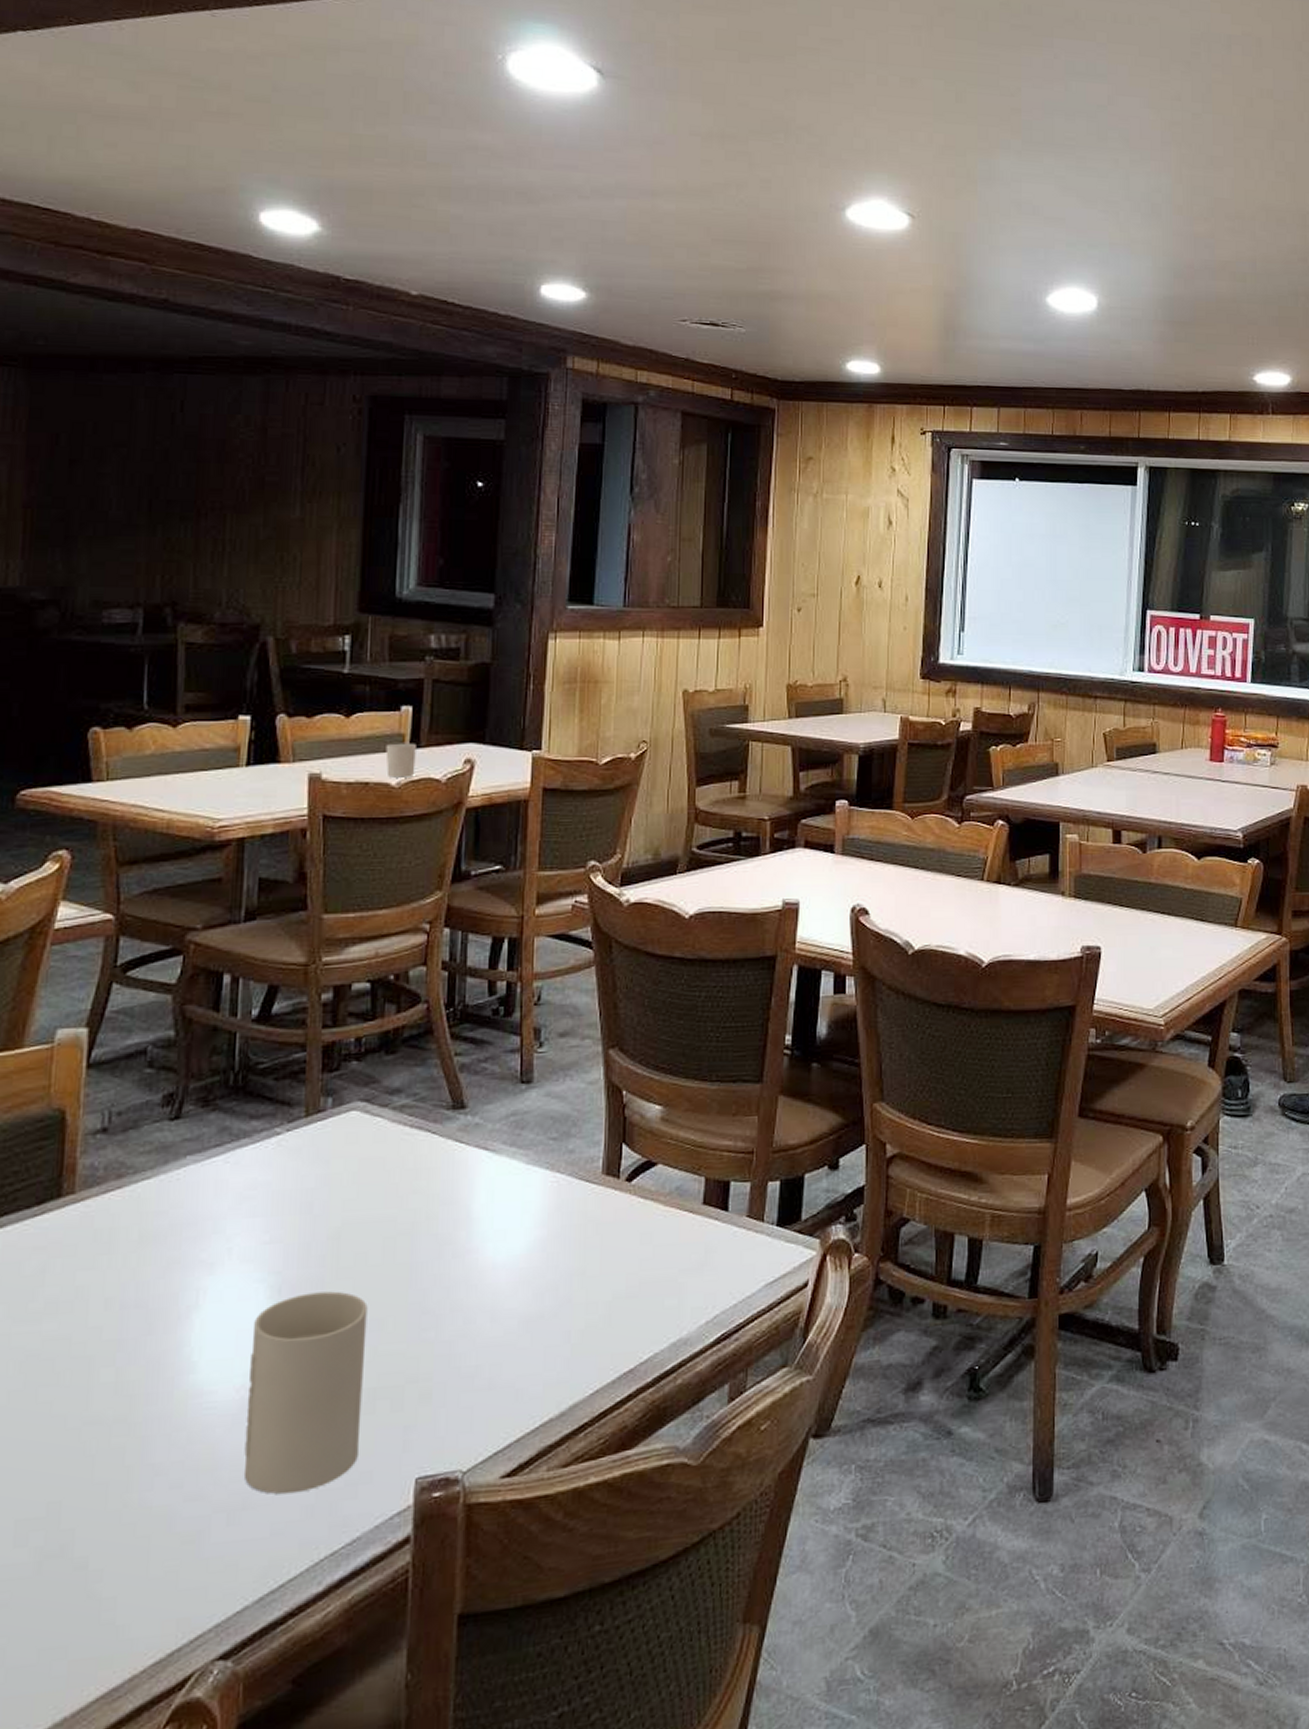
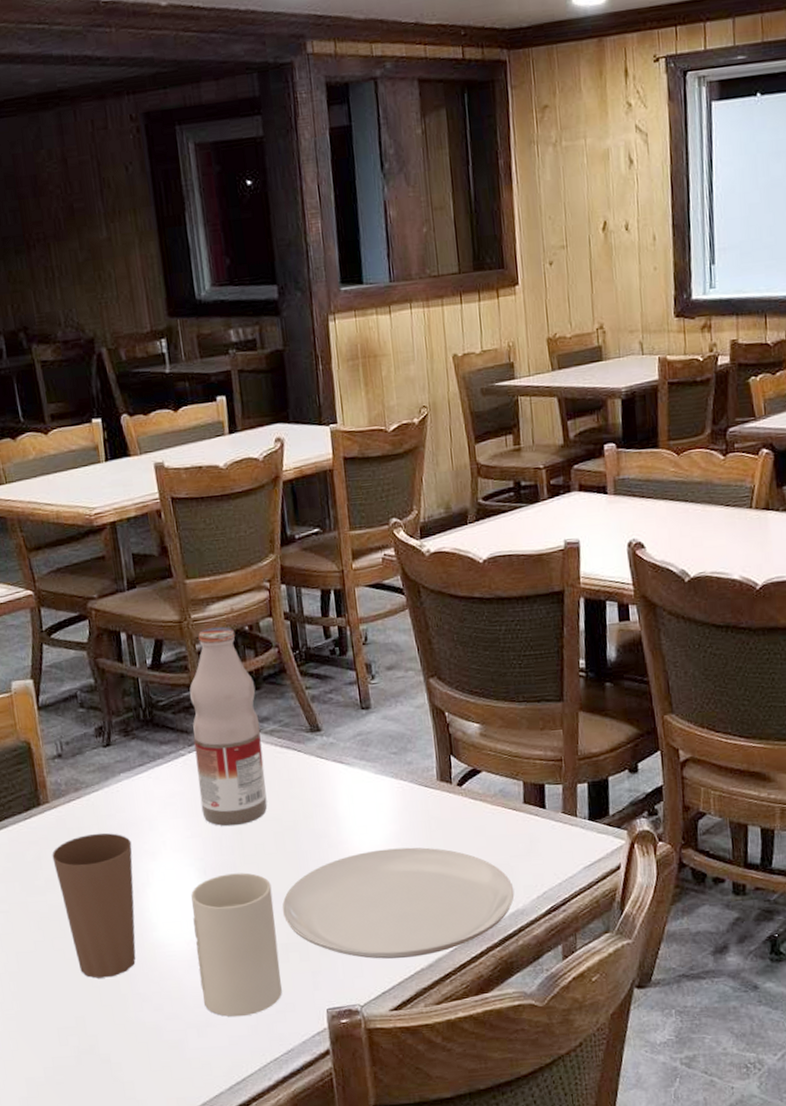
cup: none [63,1235,184,1444] -> present [52,832,136,978]
beverage bottle: none [290,974,390,1229] -> present [189,627,268,827]
plate: none [376,1258,679,1407] -> present [281,847,515,959]
cup: present [385,743,416,778] -> none [210,428,237,461]

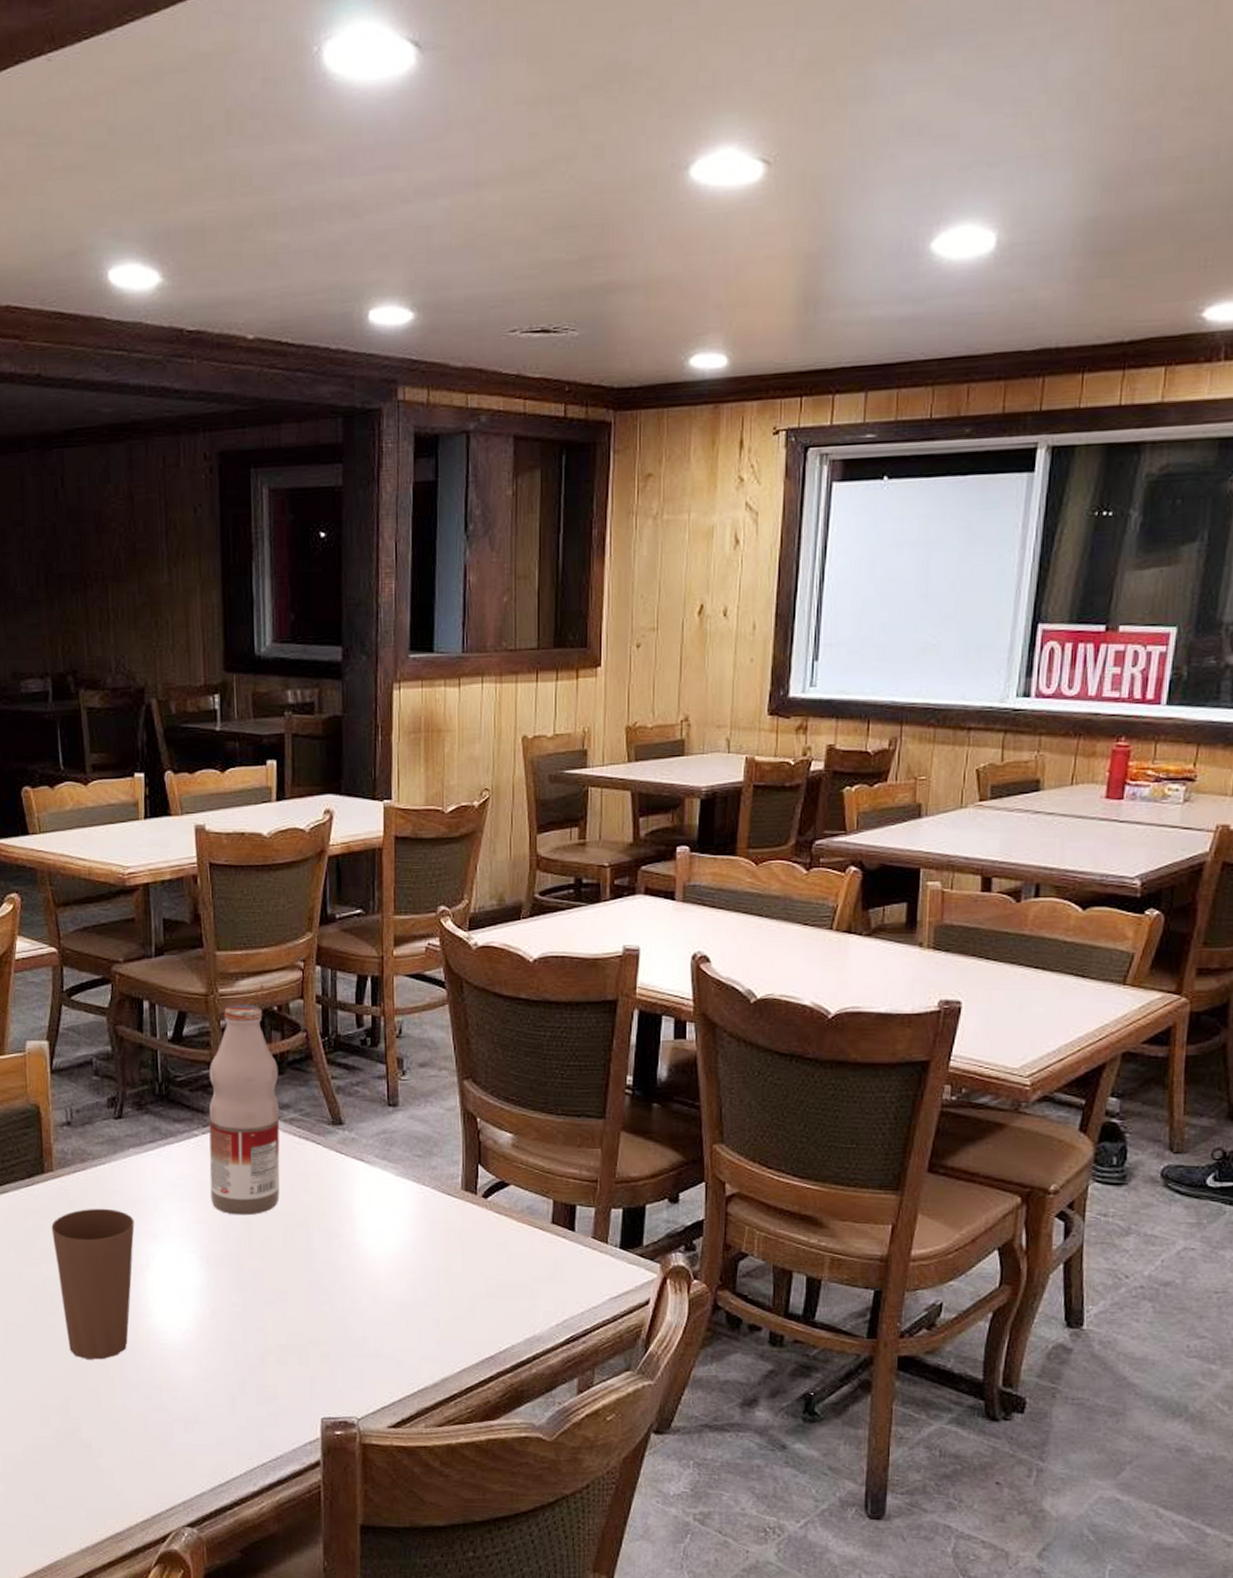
cup: present [191,872,282,1017] -> none [191,1265,277,1416]
plate: present [281,847,515,959] -> none [284,1256,532,1374]

